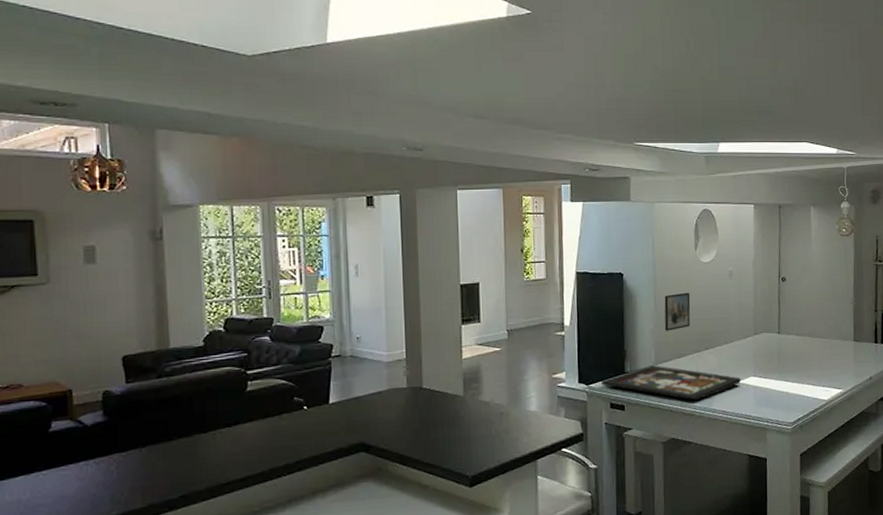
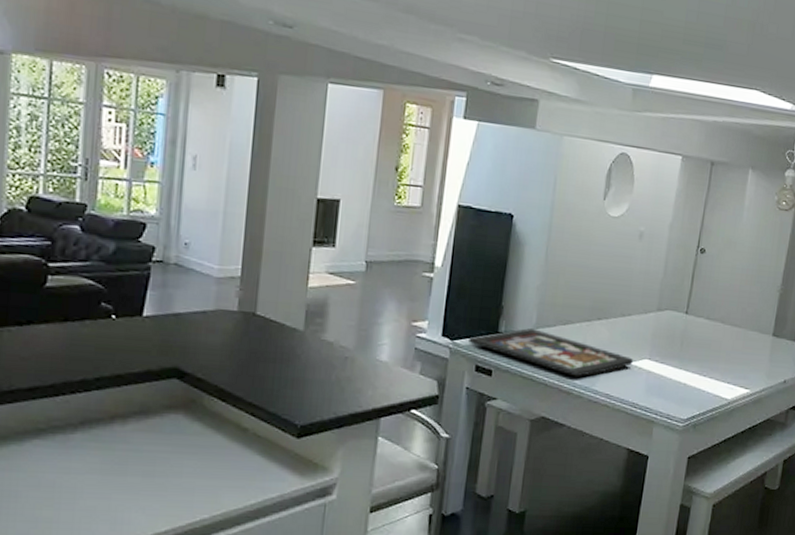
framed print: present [664,292,691,331] -> none [552,248,590,292]

